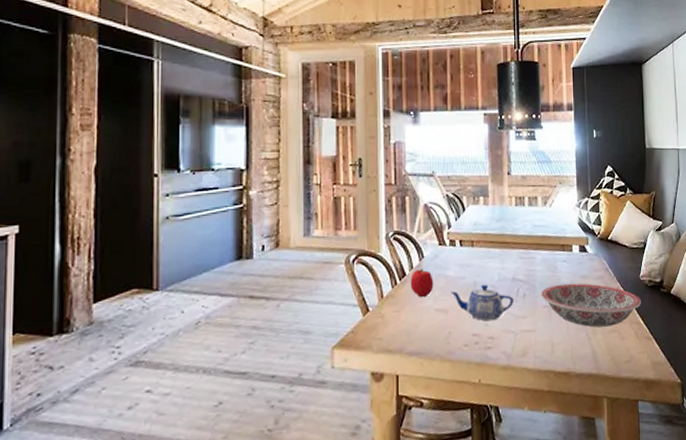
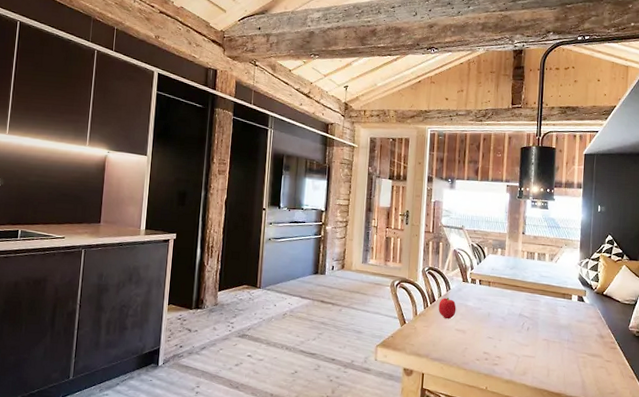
teapot: present [451,284,513,321] -> none [469,315,519,344]
ceramic bowl: present [541,283,642,328] -> none [542,324,629,363]

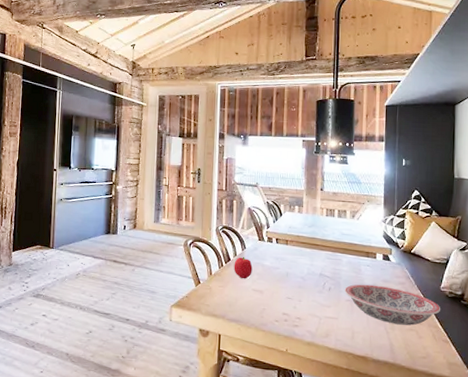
ceramic bowl: none [542,324,629,363] -> present [345,284,441,326]

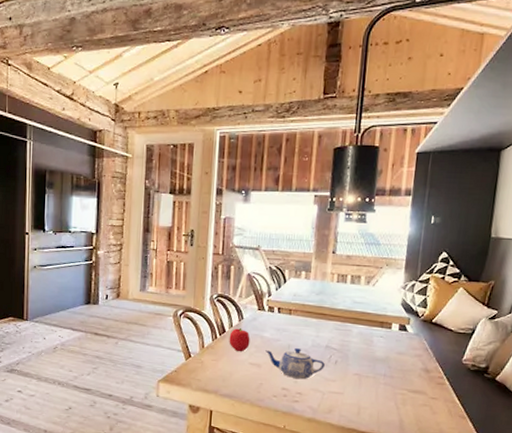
teapot: none [266,275,320,305] -> present [265,347,325,380]
ceramic bowl: present [345,284,441,326] -> none [353,356,461,401]

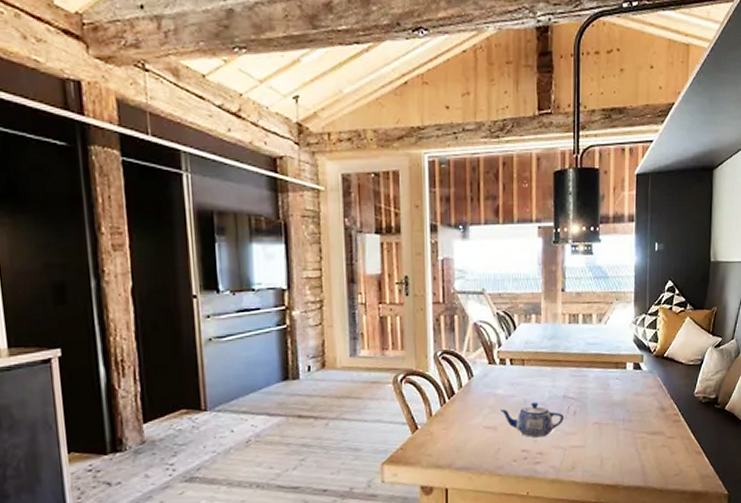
fruit: present [229,327,250,352] -> none [459,386,483,416]

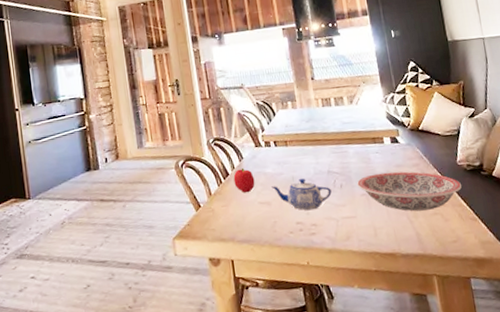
fruit: none [459,386,483,416] -> present [233,167,255,193]
ceramic bowl: none [592,400,695,443] -> present [357,171,462,212]

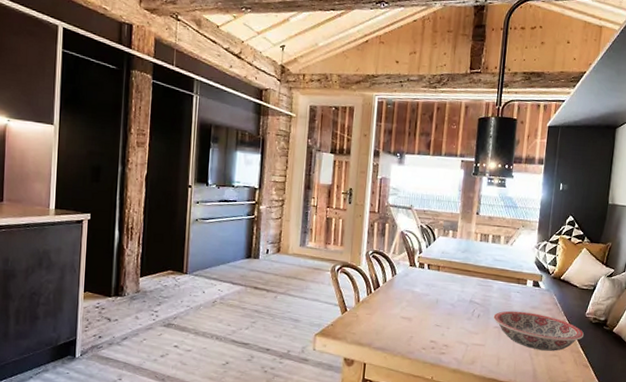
fruit: present [233,167,255,193] -> none [382,282,402,306]
teapot: present [271,178,332,211] -> none [416,302,469,333]

